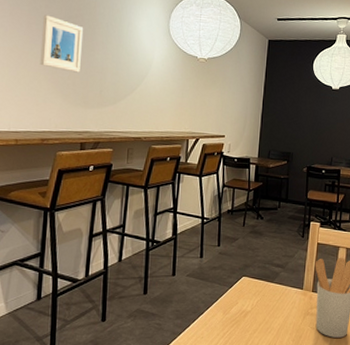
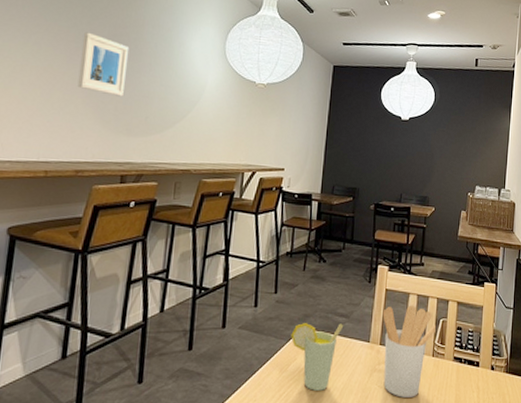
cup: none [233,272,280,330] -> present [291,323,344,391]

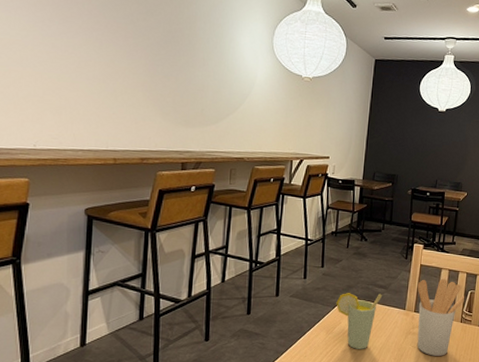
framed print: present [77,32,130,97] -> none [138,28,184,90]

